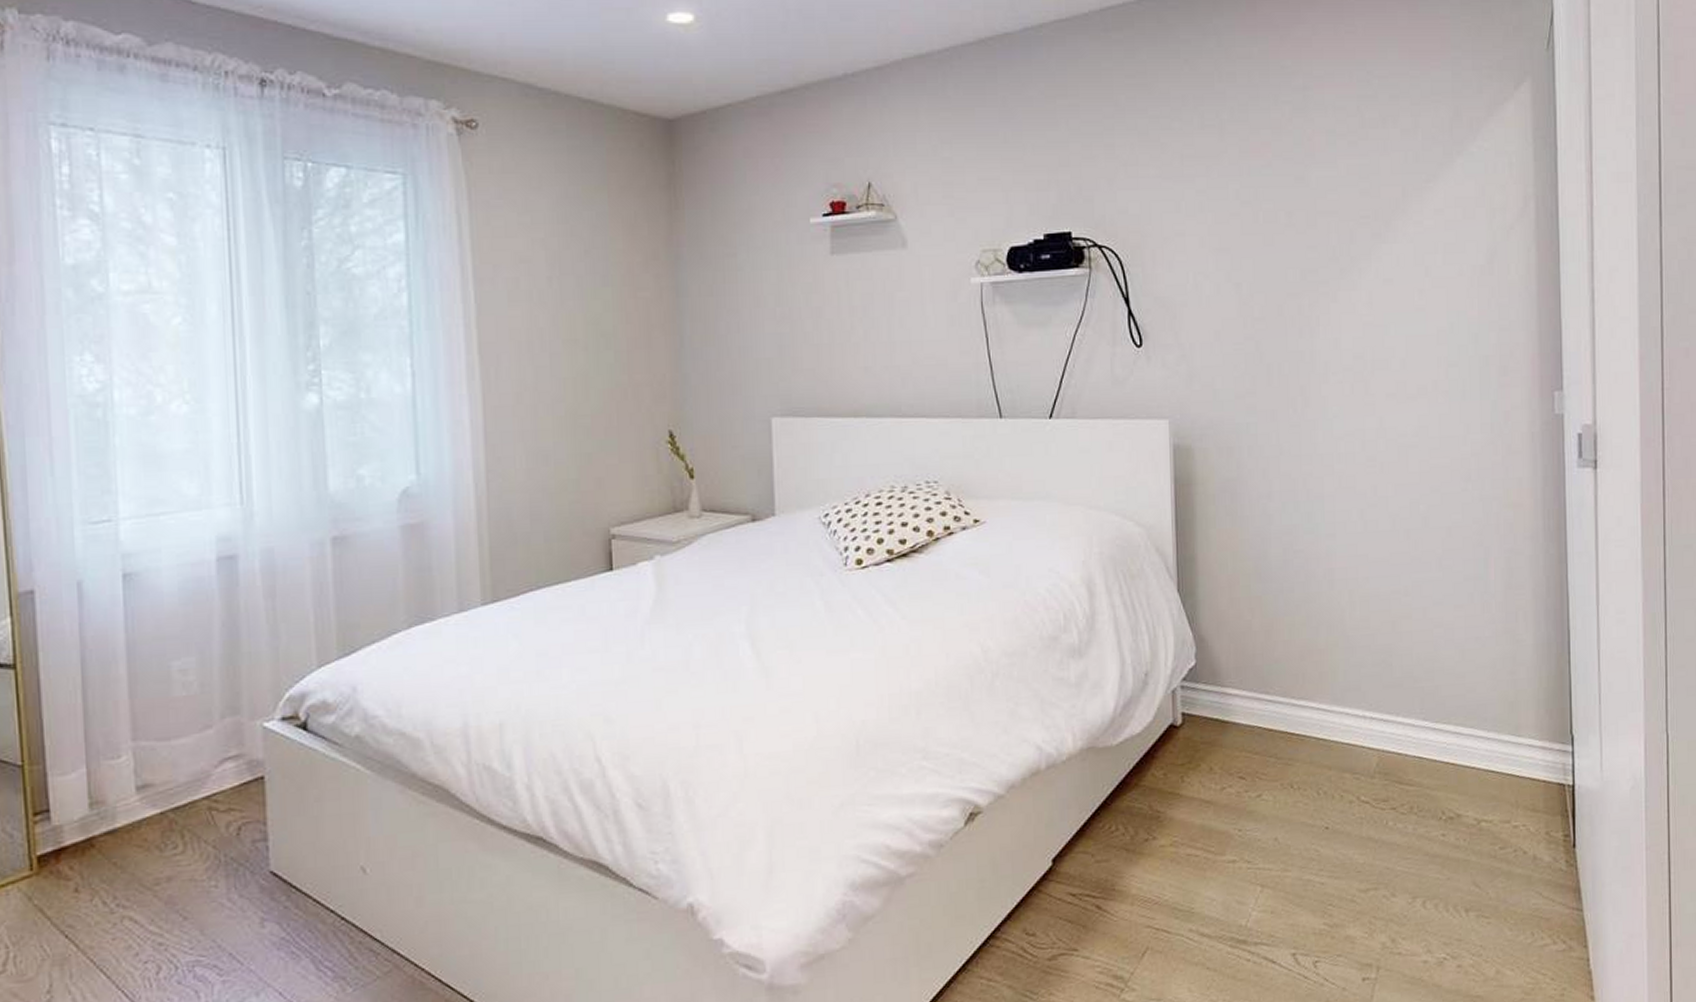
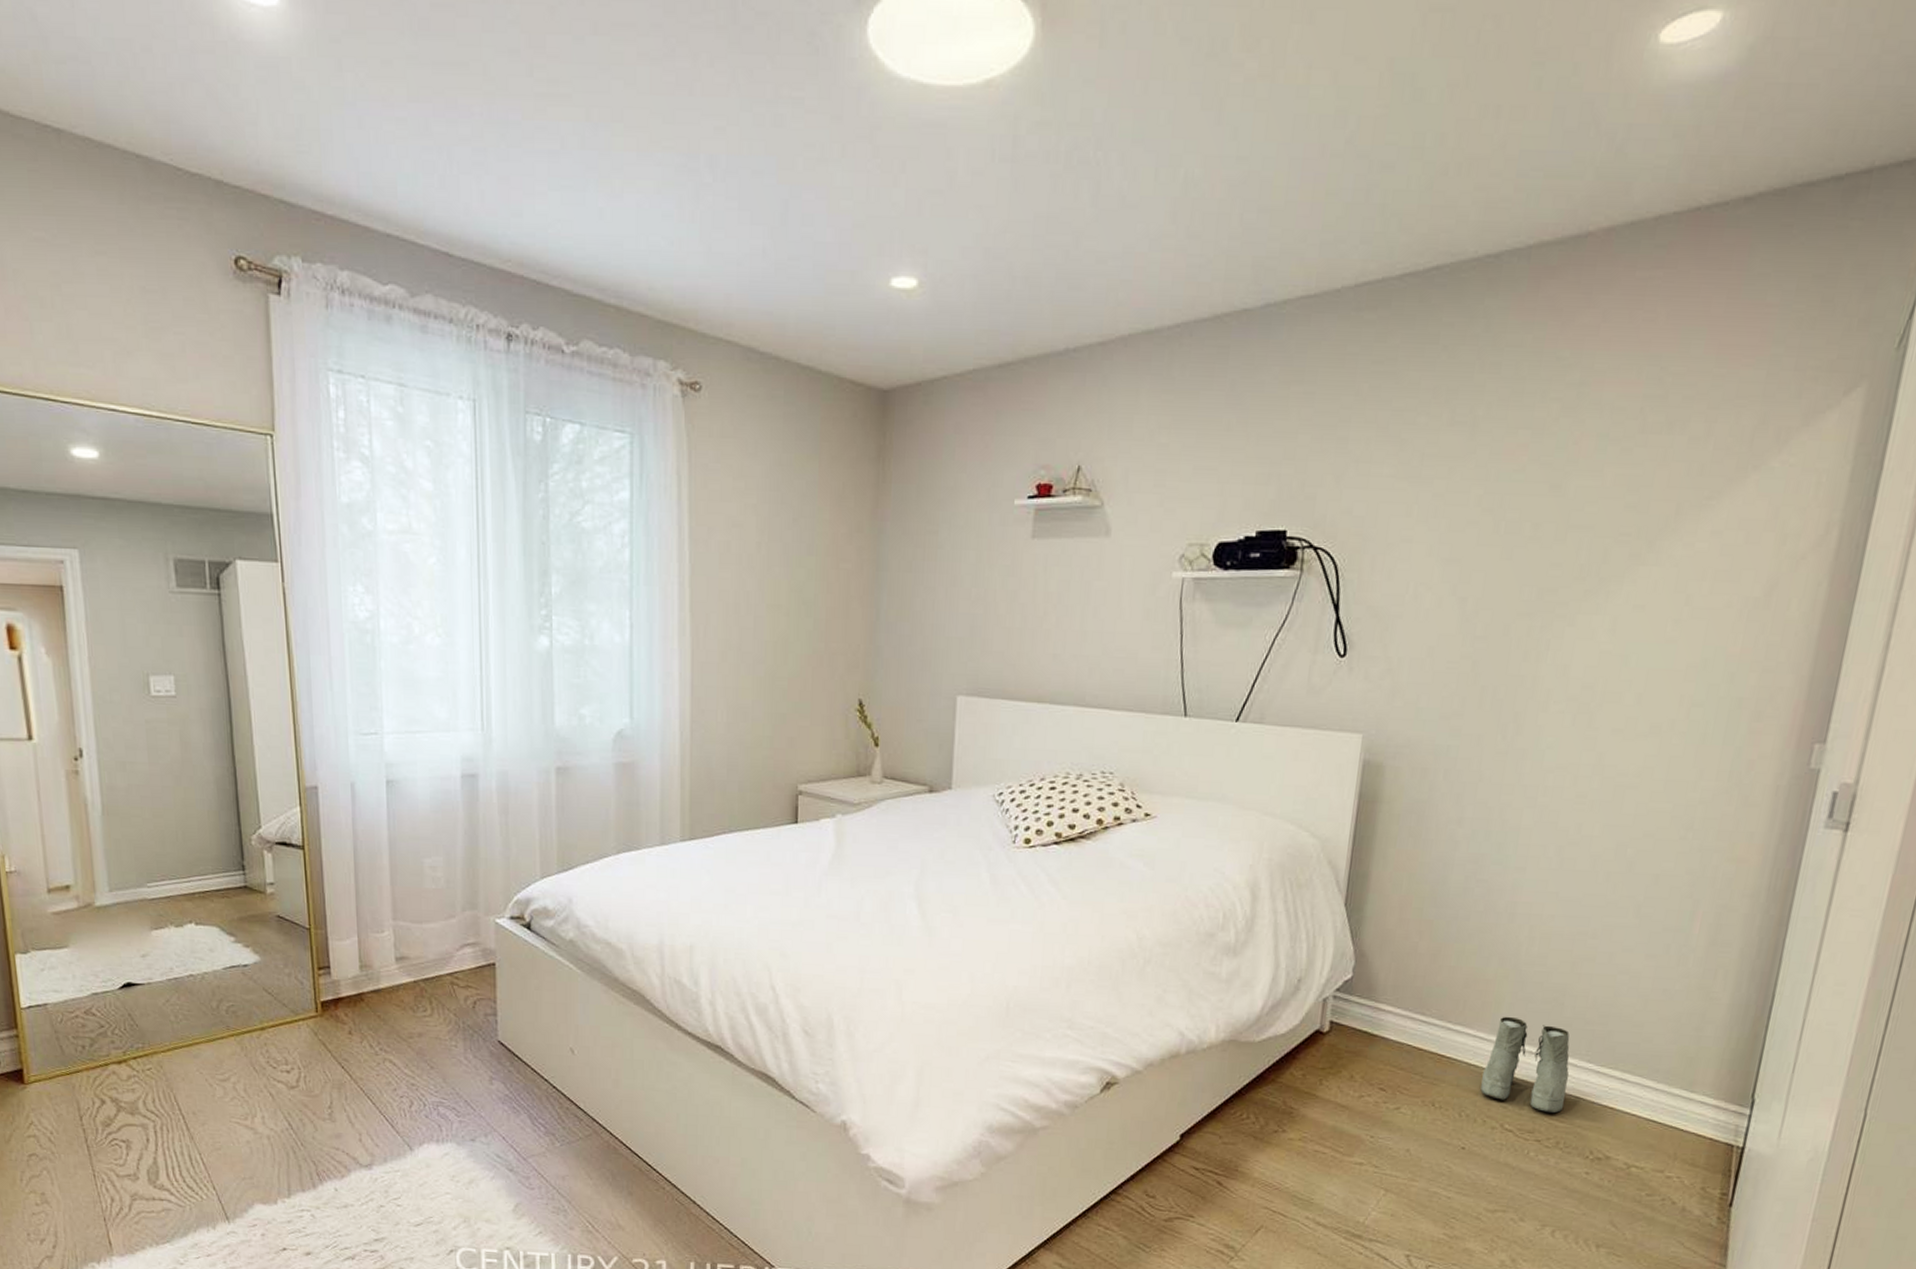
boots: none [1332,684,1411,779] -> present [1480,1016,1570,1114]

